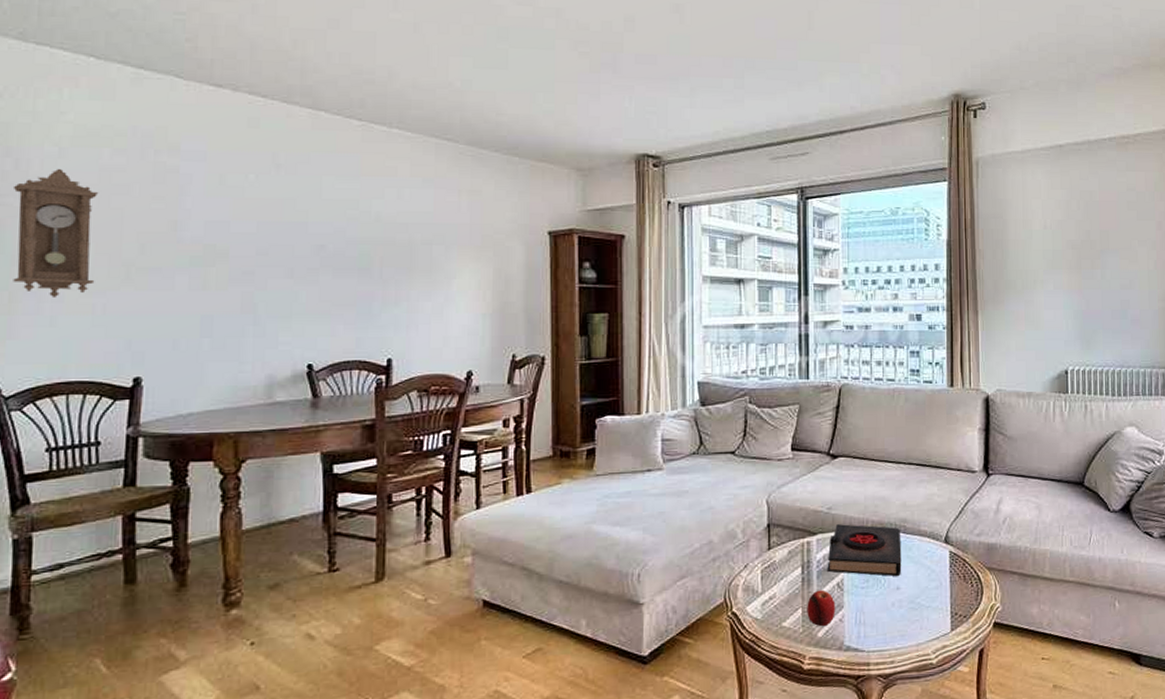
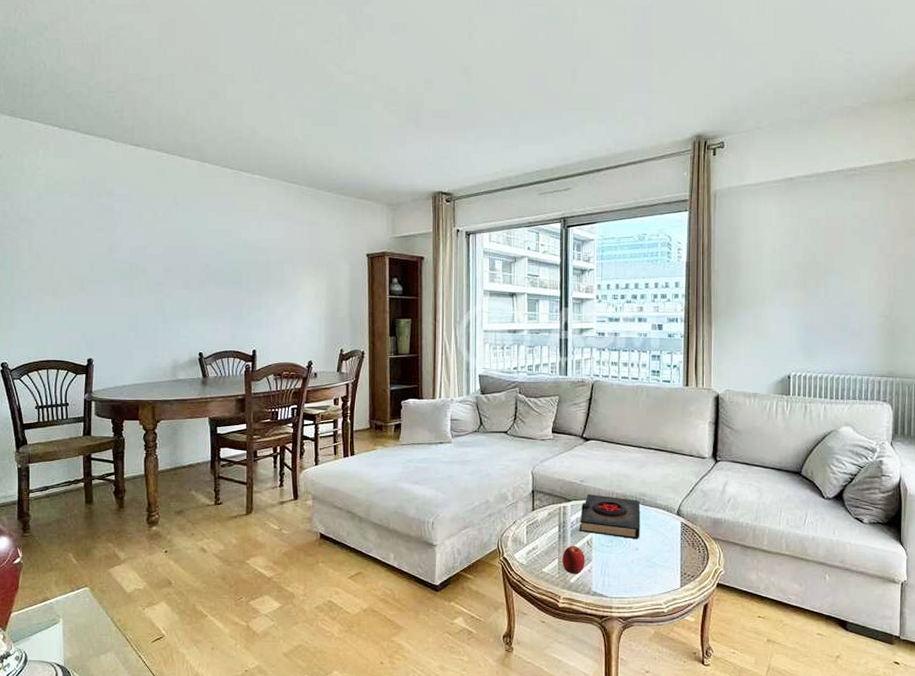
pendulum clock: present [12,169,99,299] -> none [10,209,63,301]

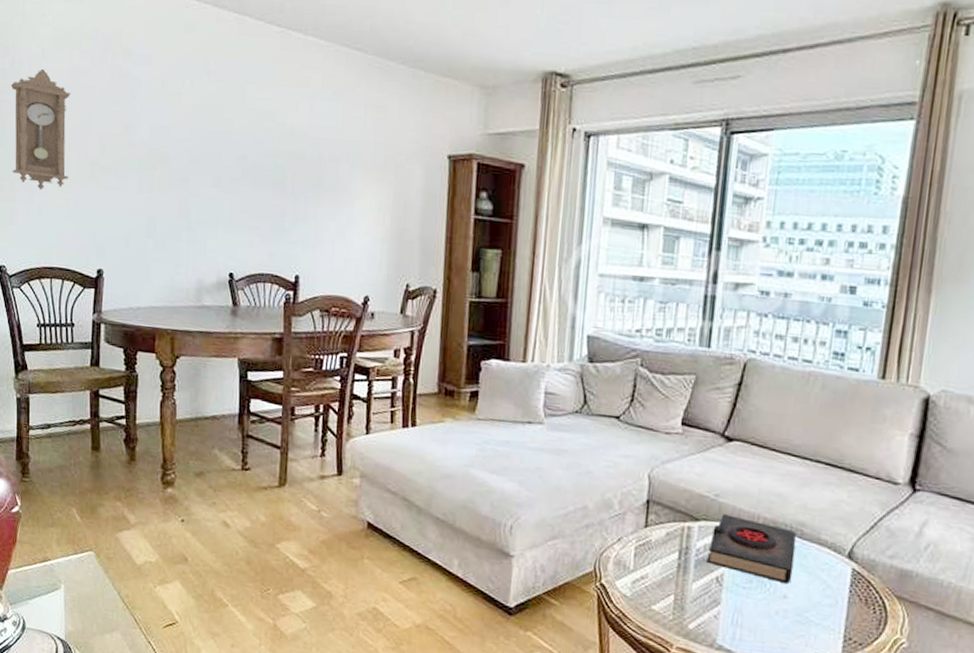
pendulum clock: none [10,209,63,301] -> present [10,69,71,191]
fruit: present [562,545,585,574] -> none [679,580,712,619]

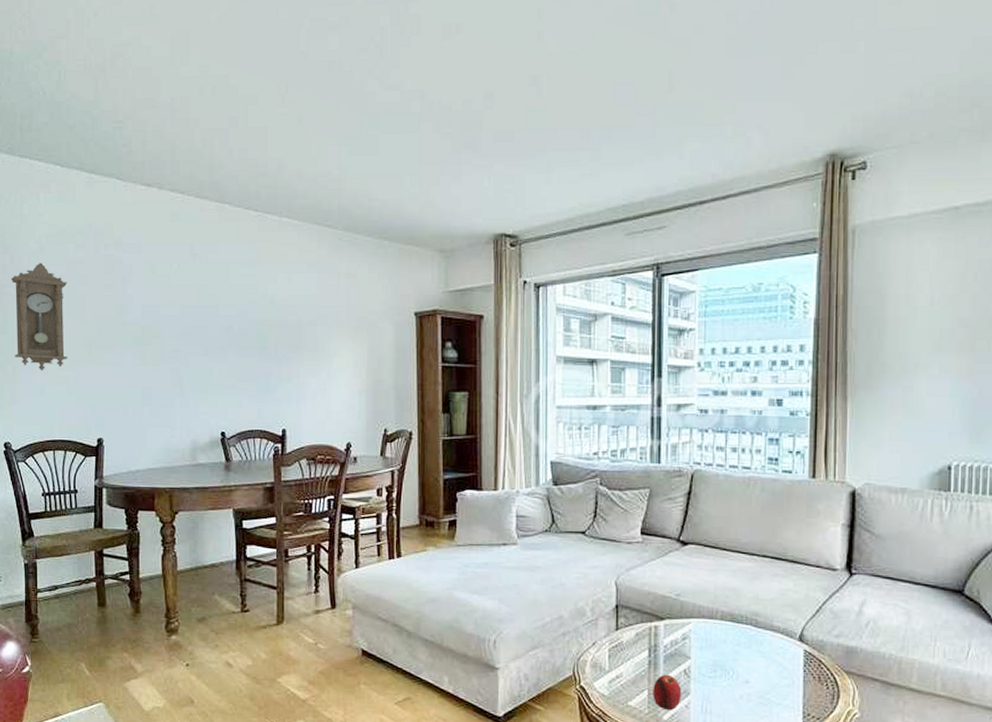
fruit: none [679,580,712,619] -> present [653,674,682,710]
book: present [706,514,796,584] -> none [674,612,752,670]

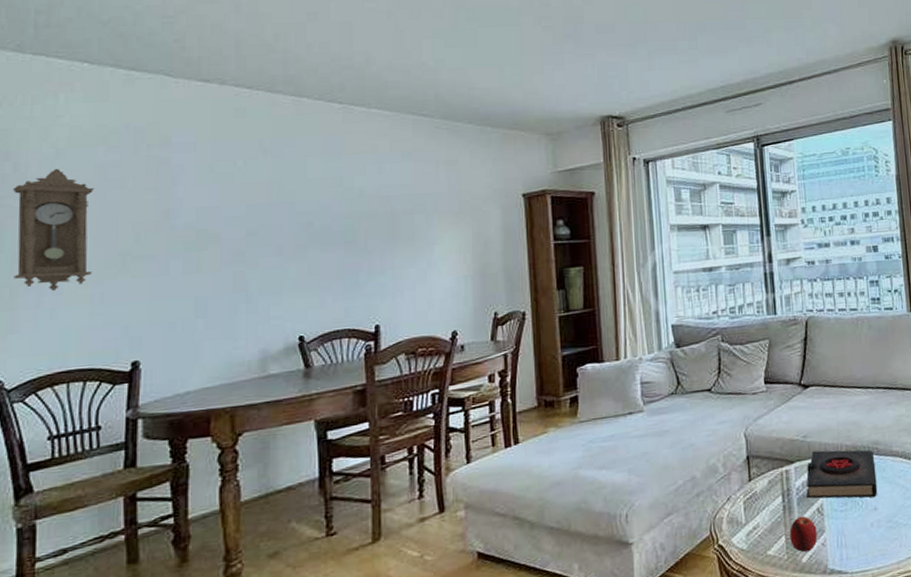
book: none [674,612,752,670] -> present [806,450,878,499]

